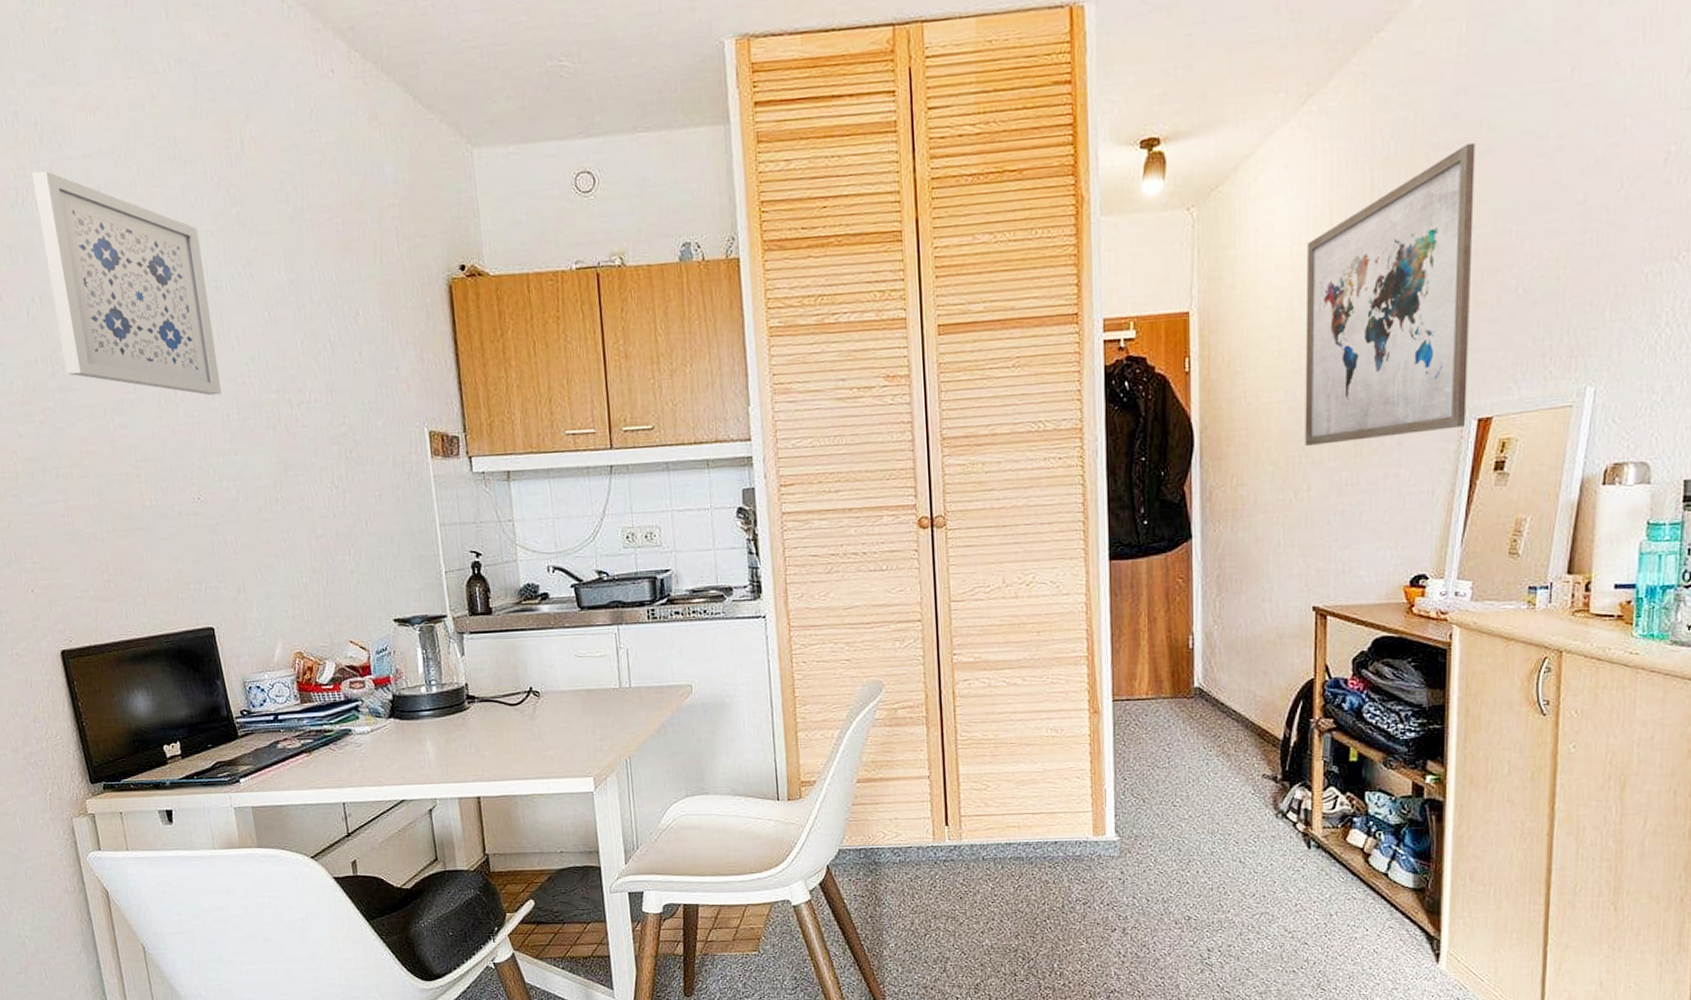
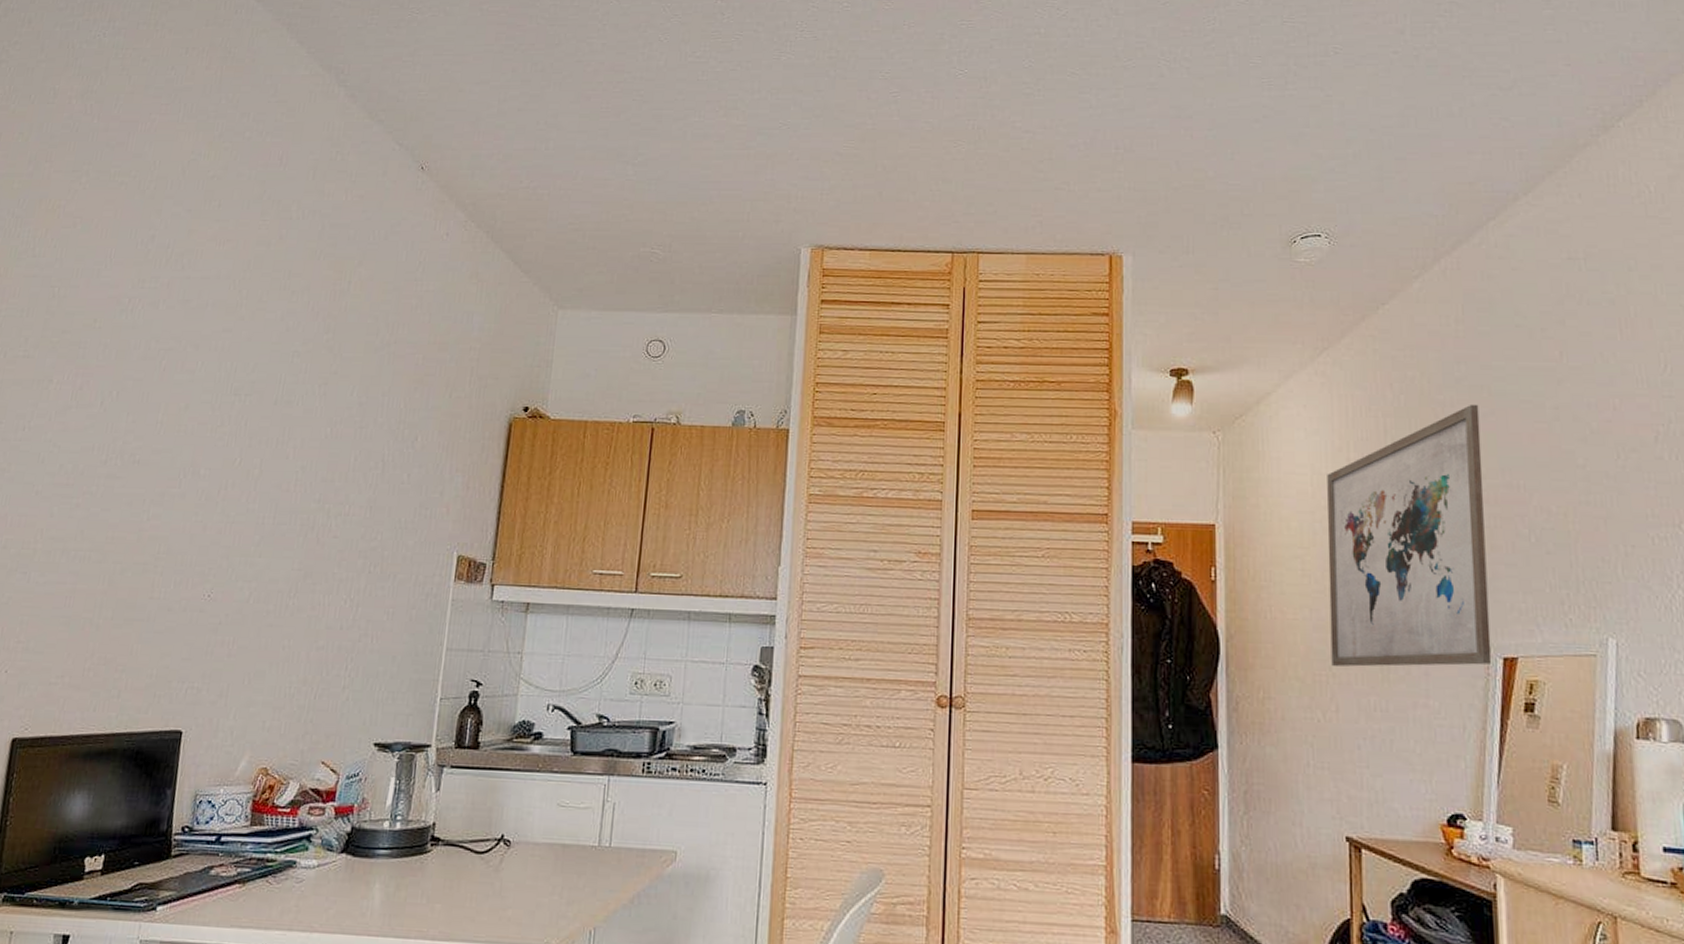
wall art: present [31,170,222,396] -> none [118,285,286,498]

